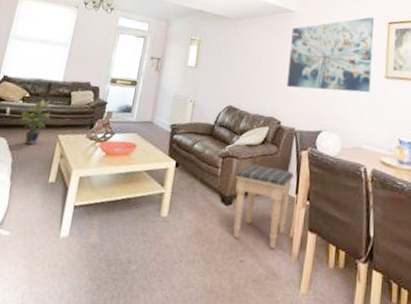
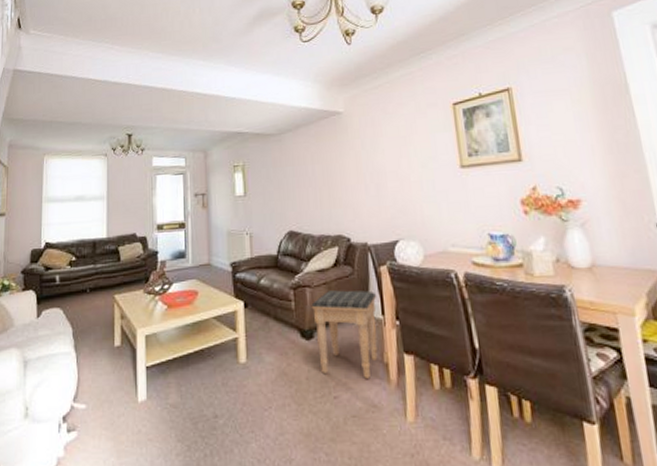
potted plant: present [21,99,51,145] -> none [72,260,102,311]
wall art: present [287,17,375,93] -> none [344,101,446,199]

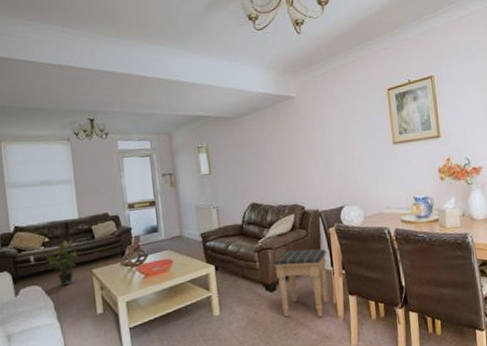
potted plant: none [72,260,102,311] -> present [47,239,78,286]

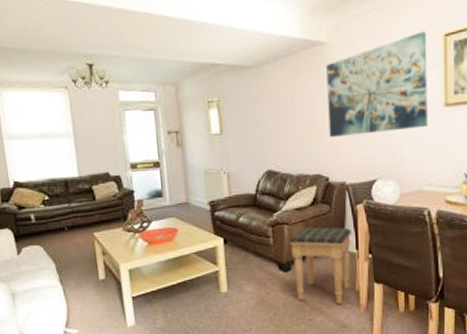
potted plant: present [47,239,78,286] -> none [47,199,78,248]
wall art: none [296,87,381,174] -> present [326,31,428,138]

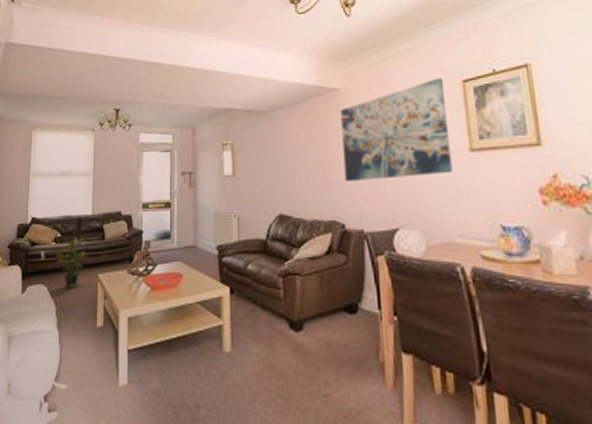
potted plant: none [47,199,78,248] -> present [56,238,86,289]
footstool: present [288,227,352,304] -> none [301,280,373,377]

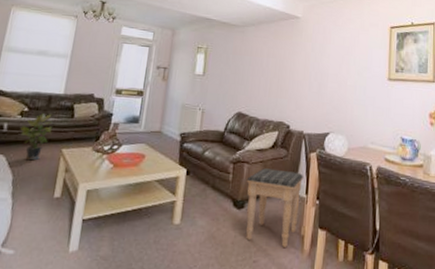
footstool: none [301,280,373,377] -> present [245,168,304,247]
wall art: present [341,78,453,182] -> none [295,22,378,95]

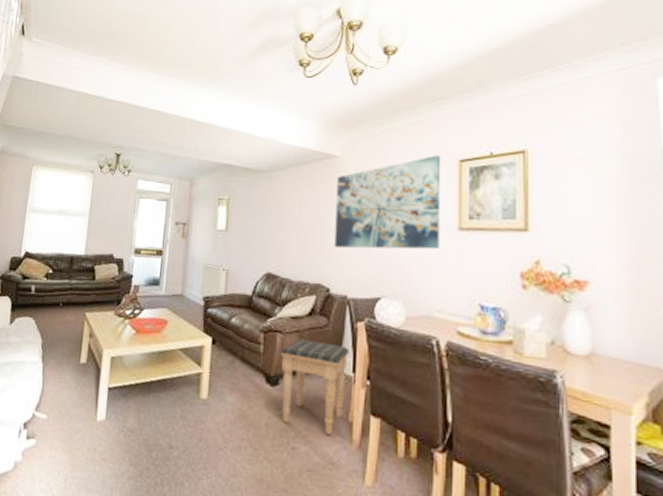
potted plant: present [20,113,53,161] -> none [47,275,76,324]
wall art: none [295,22,378,95] -> present [334,155,441,250]

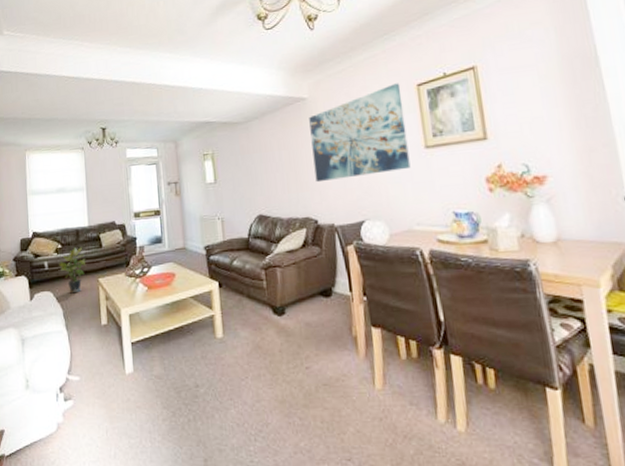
potted plant: none [47,275,76,324] -> present [59,247,86,294]
footstool: present [280,339,350,435] -> none [281,269,347,350]

